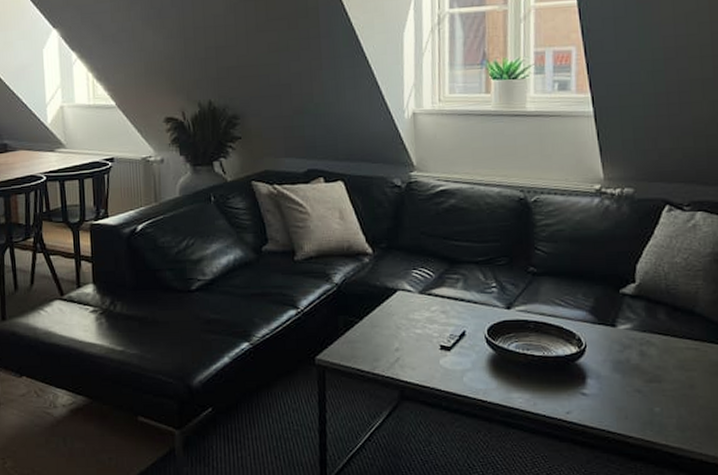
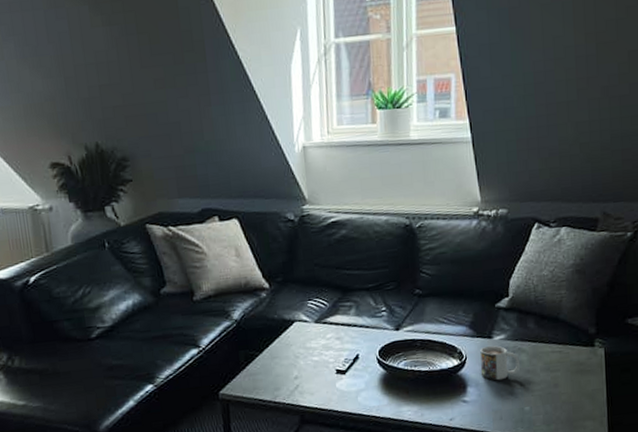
mug: none [602,335,648,375] -> present [480,345,520,381]

